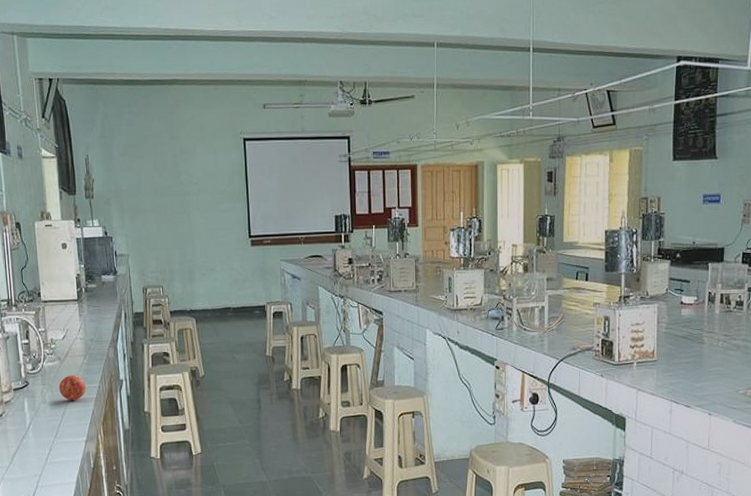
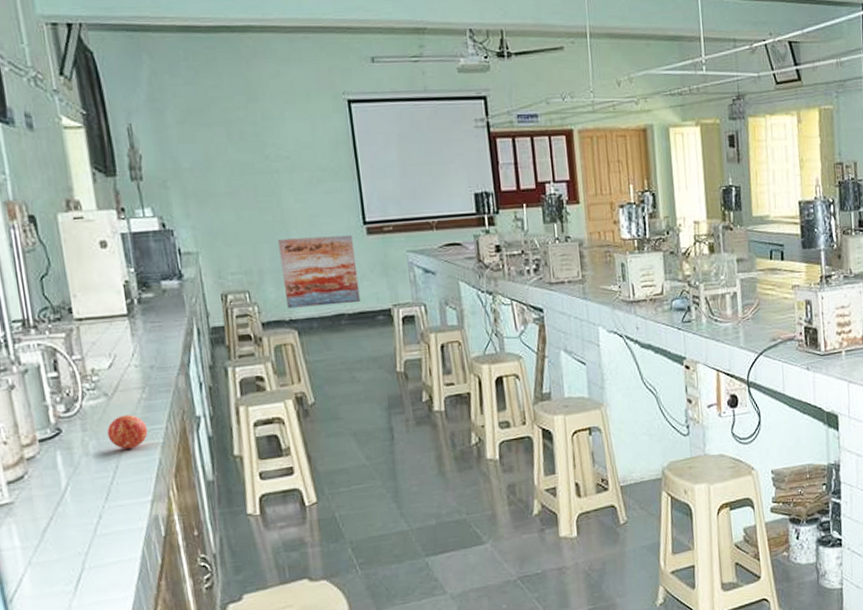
wall art: none [186,245,243,301] -> present [278,235,361,308]

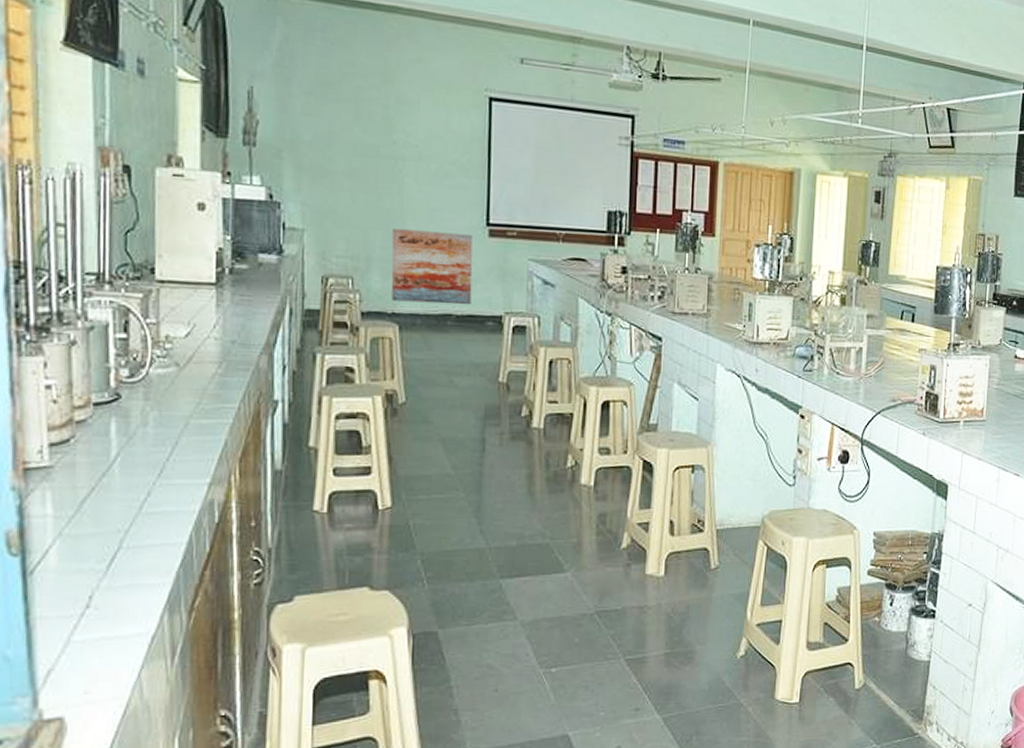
apple: present [107,414,148,449] -> none [172,388,218,425]

